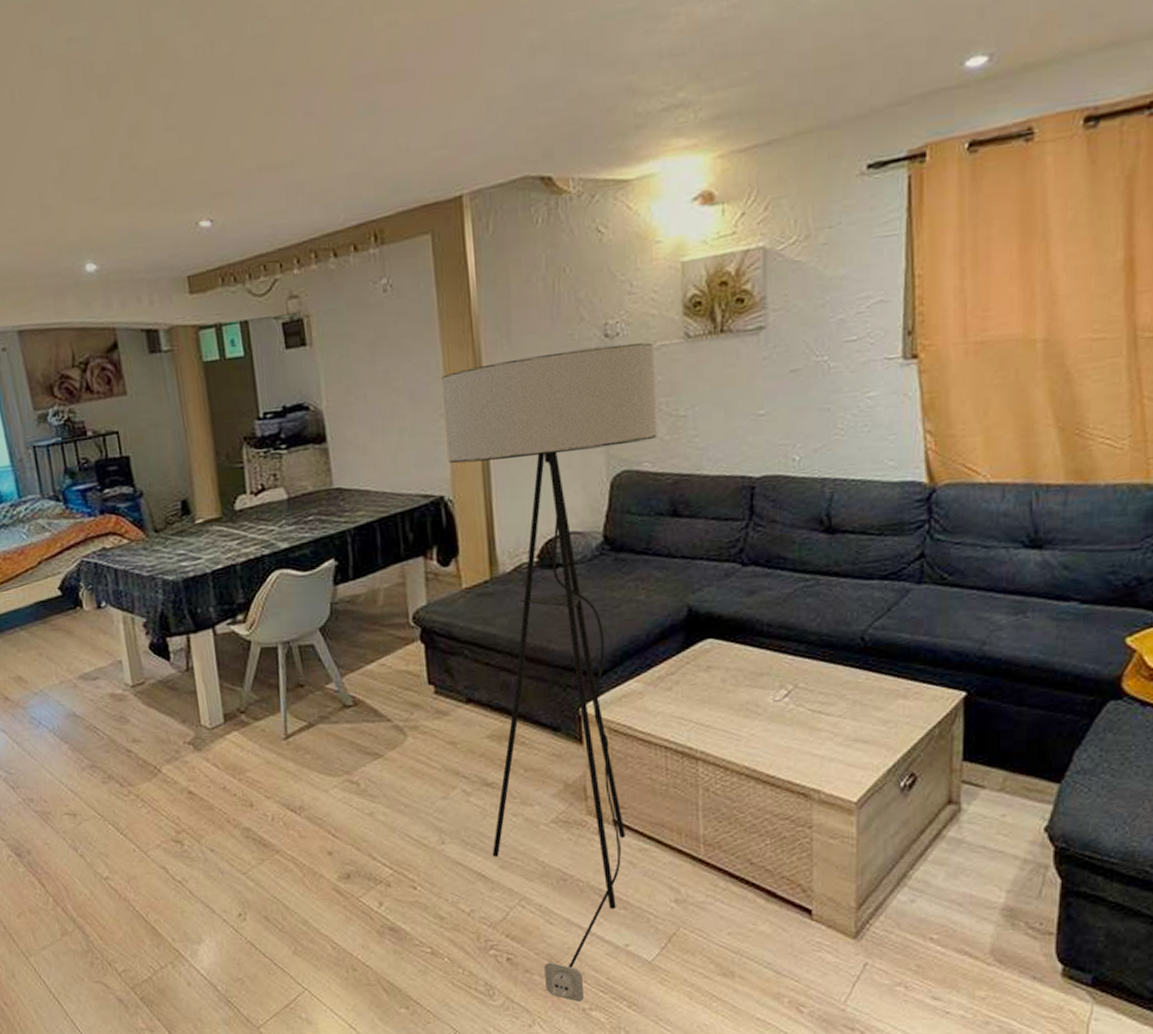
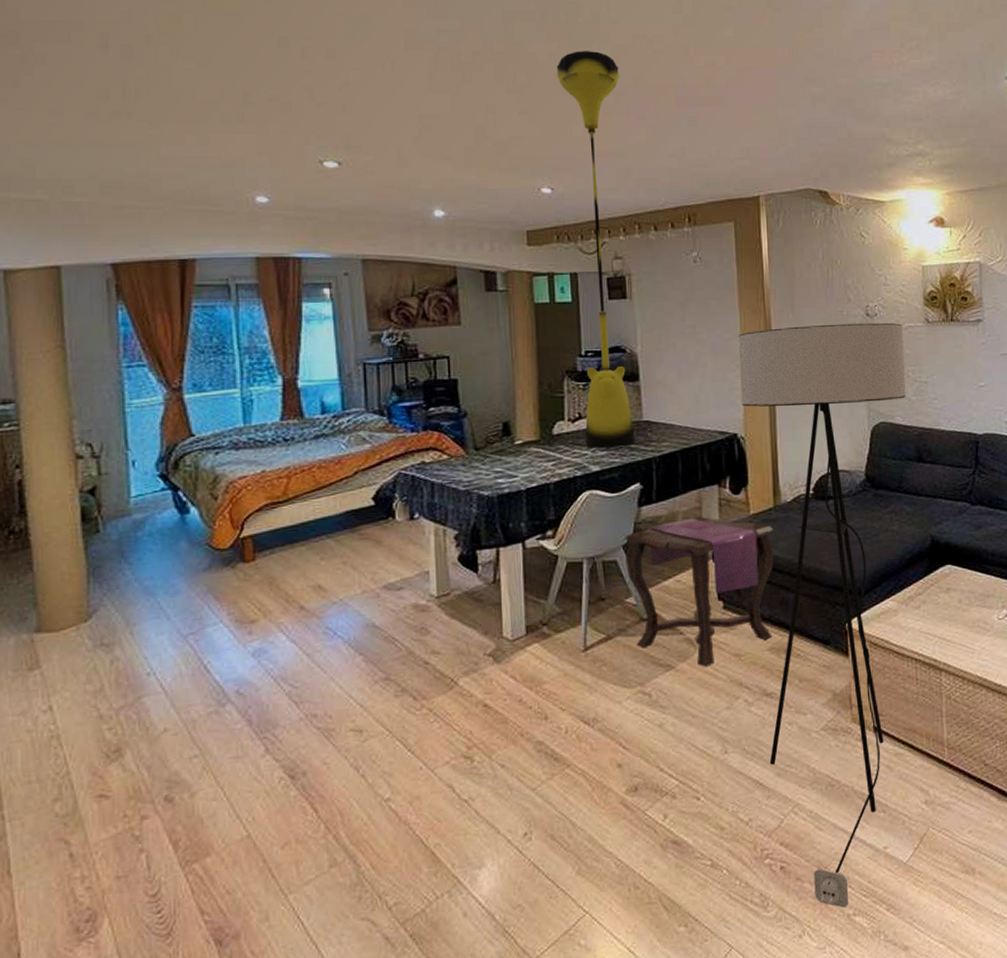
pendant light: none [204,32,327,524] -> present [556,51,636,449]
side table: none [321,593,492,757] -> present [625,516,774,668]

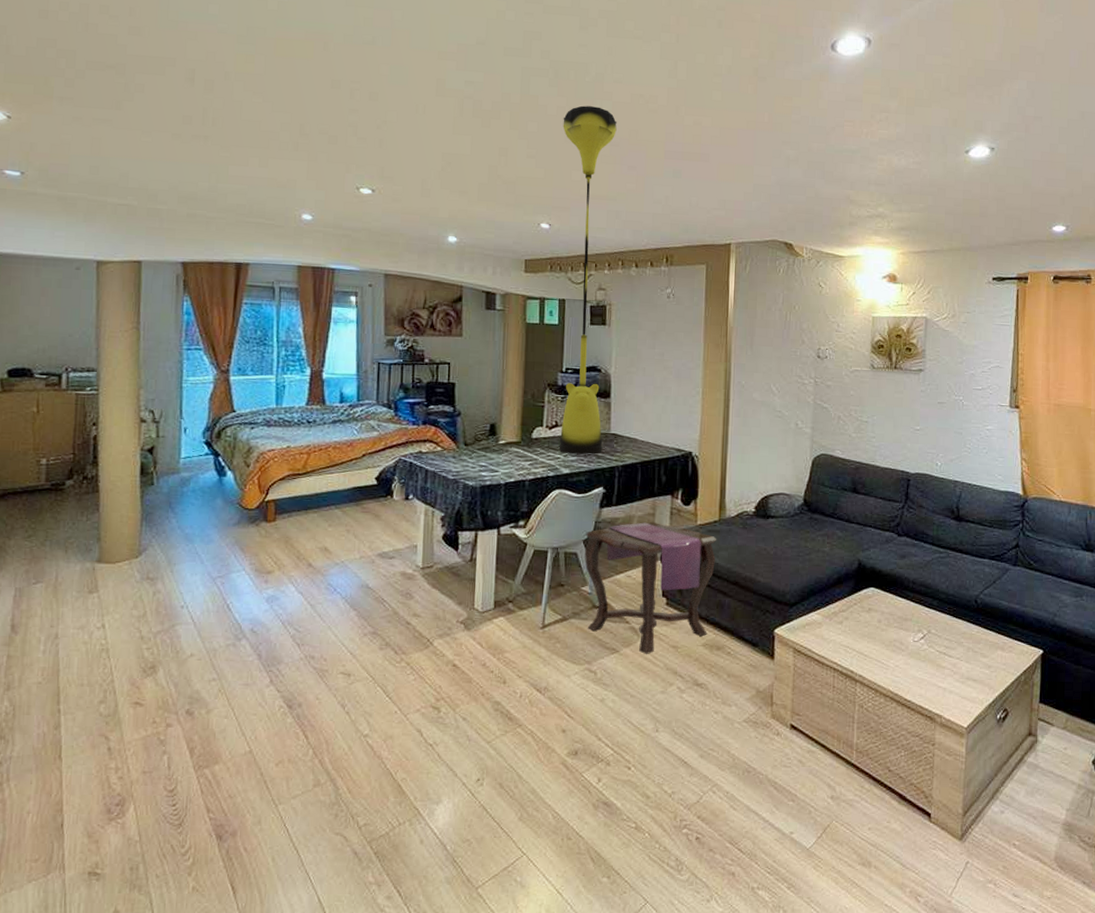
floor lamp: present [737,322,906,909] -> none [694,362,850,882]

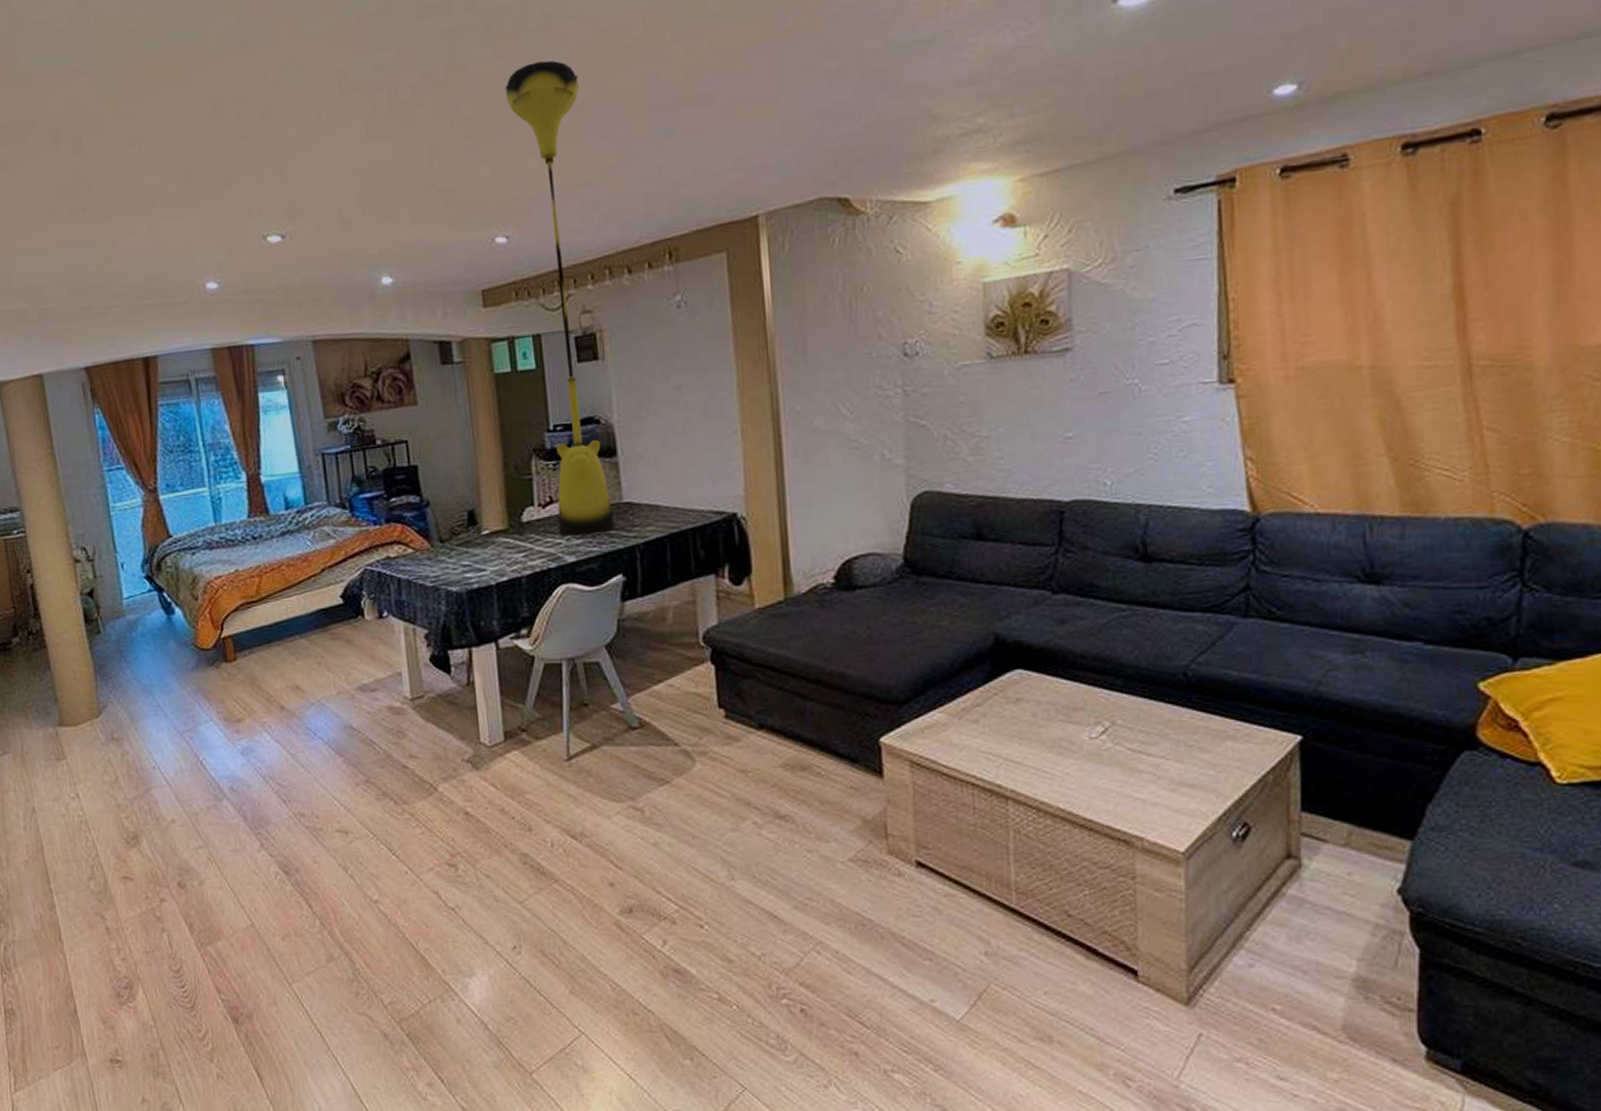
side table: present [584,521,717,655] -> none [607,611,786,784]

